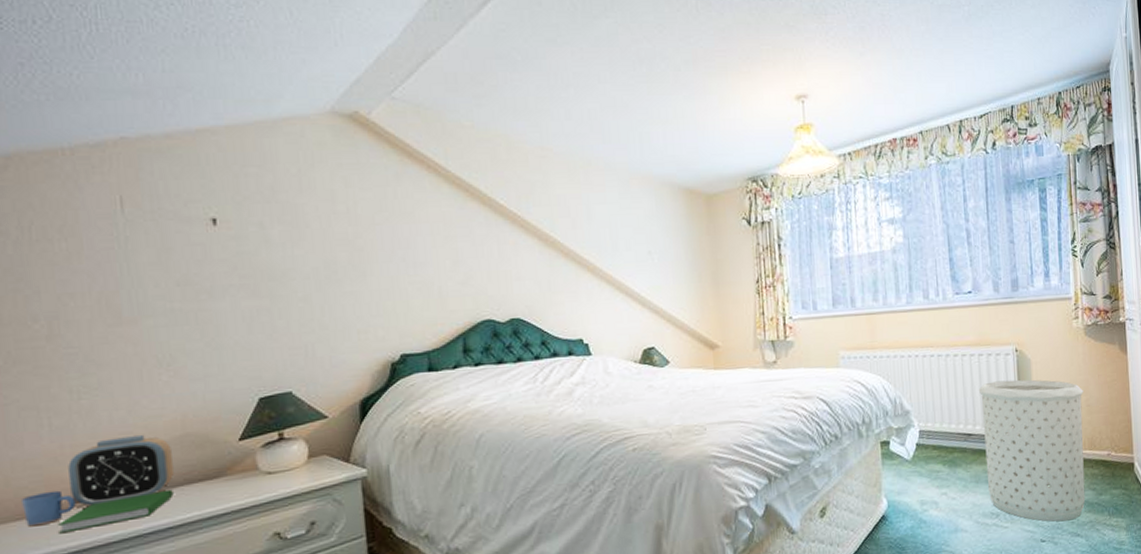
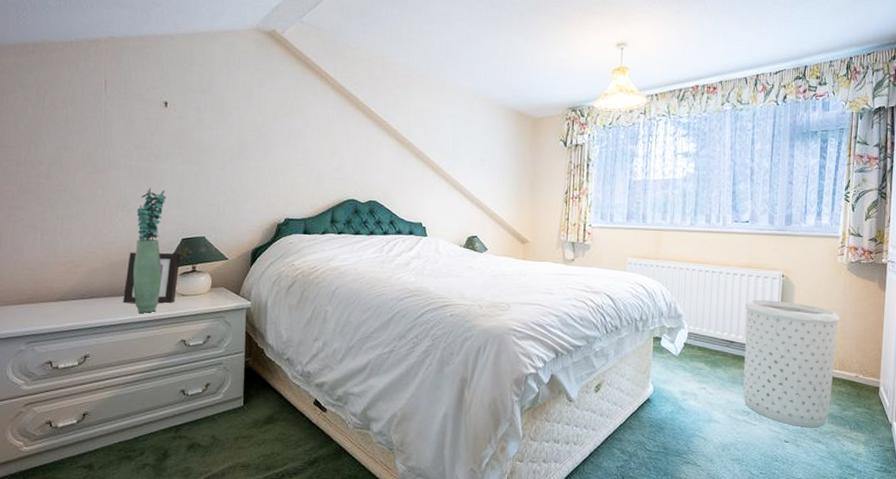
mug: present [22,490,76,527] -> none [18,287,53,311]
hardcover book: present [58,489,174,534] -> none [40,297,117,319]
alarm clock: present [68,435,174,506] -> none [50,255,119,301]
picture frame: none [182,418,260,496] -> present [123,252,180,304]
vase: none [188,335,237,507] -> present [132,187,167,314]

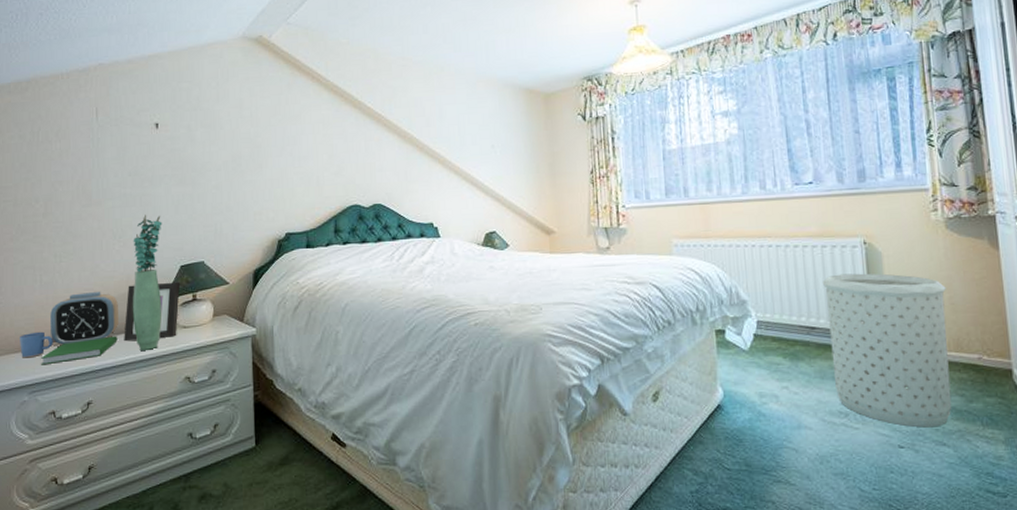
mug: none [18,287,53,311] -> present [20,331,53,358]
hardcover book: none [40,297,117,319] -> present [41,336,118,365]
alarm clock: none [50,255,119,301] -> present [50,292,118,345]

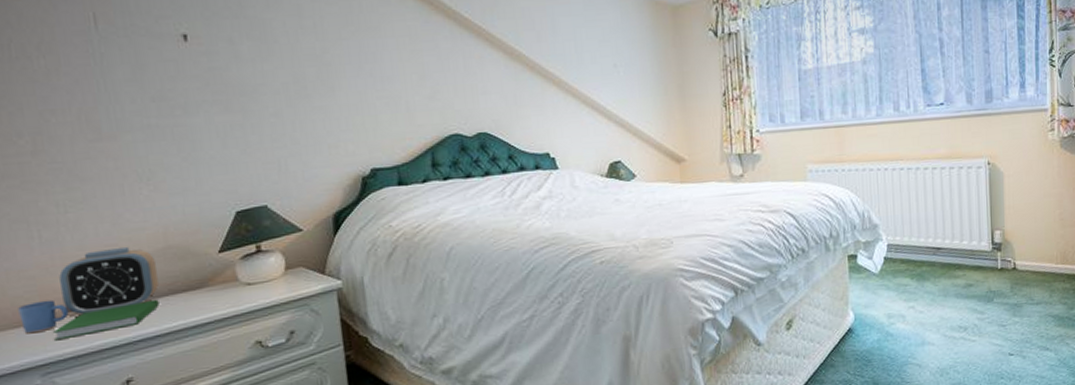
picture frame: present [124,282,180,342] -> none [166,231,240,306]
vase: present [132,214,163,352] -> none [167,150,218,316]
laundry basket: present [823,273,952,428] -> none [950,193,1057,336]

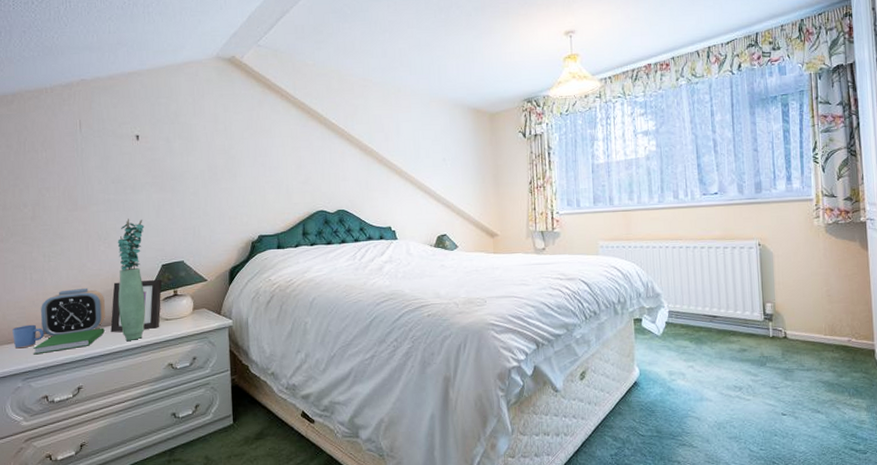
picture frame: none [166,231,240,306] -> present [110,279,162,333]
vase: none [167,150,218,316] -> present [117,218,146,342]

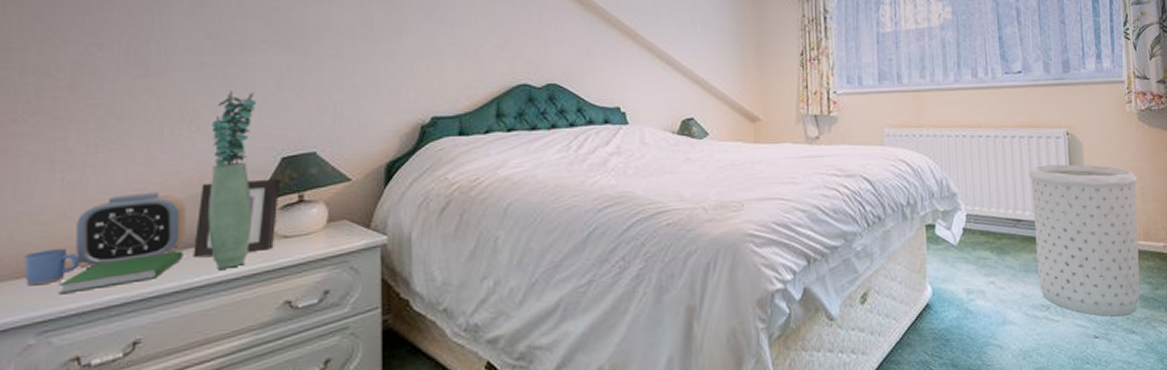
laundry basket: none [724,270,826,399] -> present [1029,164,1141,317]

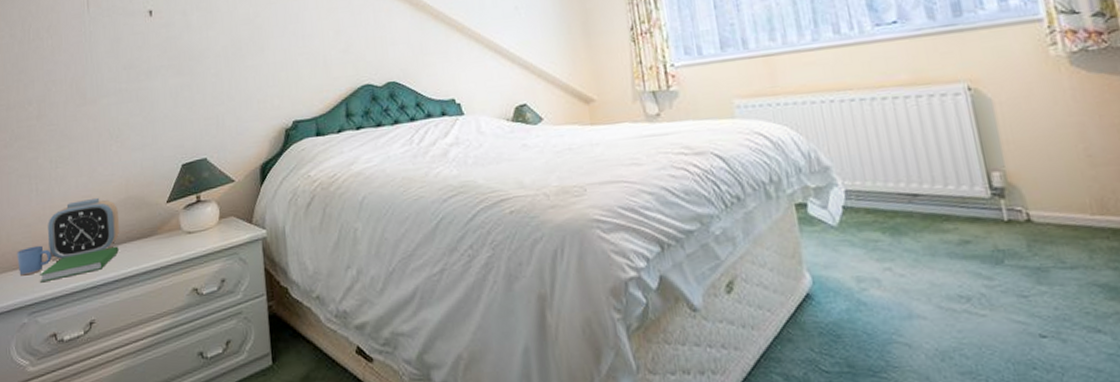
picture frame: present [193,178,280,259] -> none [125,182,183,252]
vase: present [207,90,257,271] -> none [130,110,165,262]
laundry basket: present [1029,164,1141,317] -> none [922,124,1104,312]

